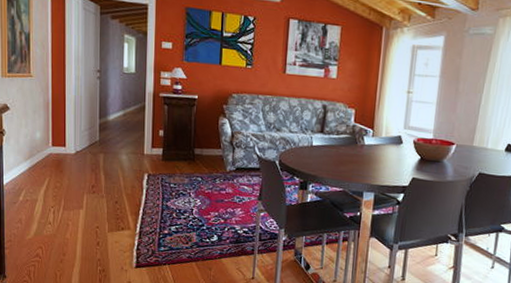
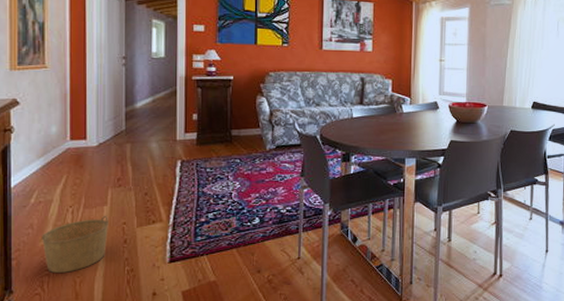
basket: none [28,218,84,266] -> present [41,215,108,274]

